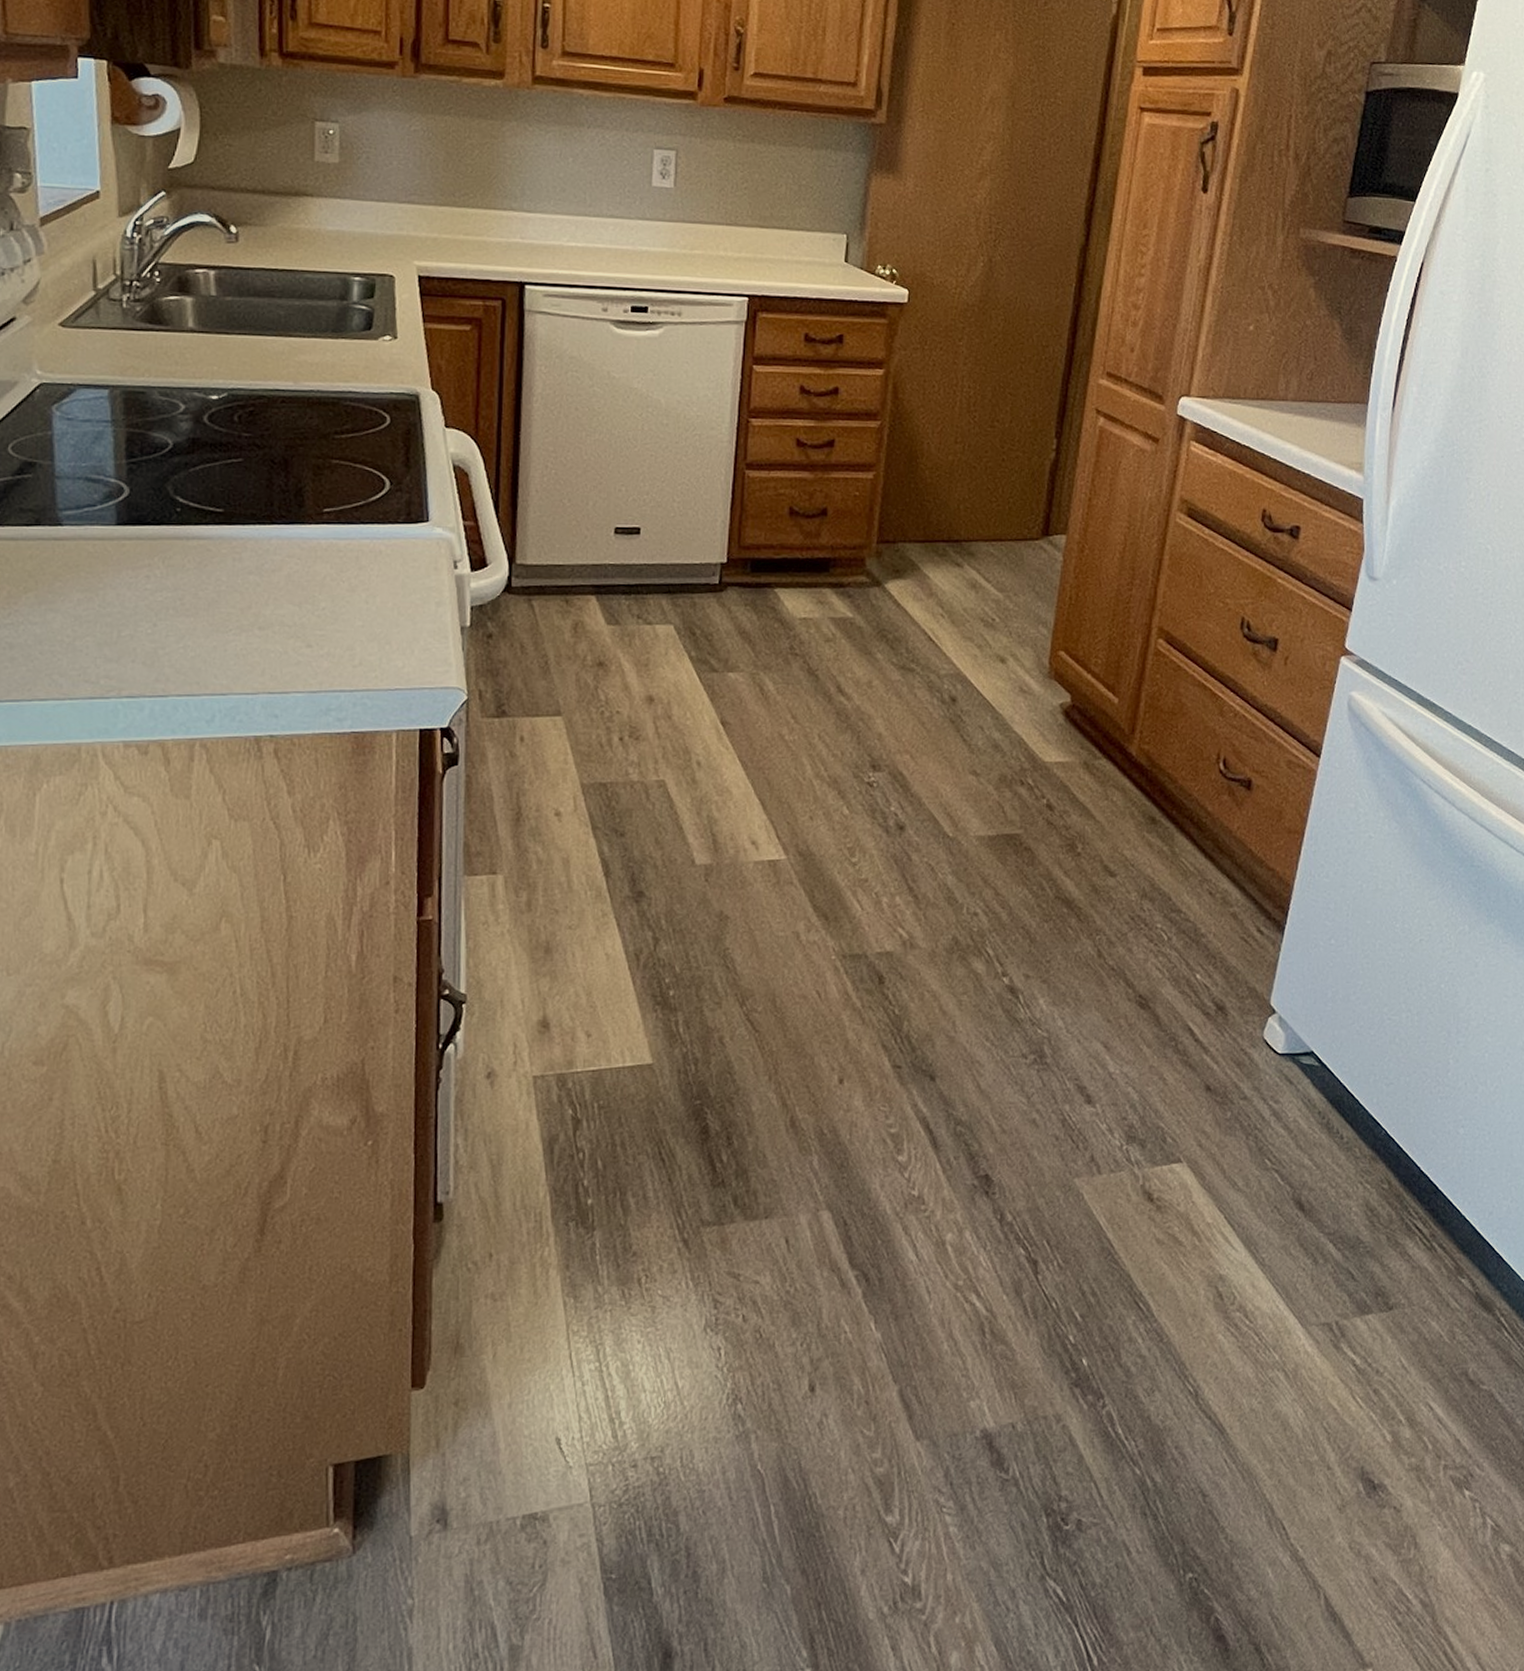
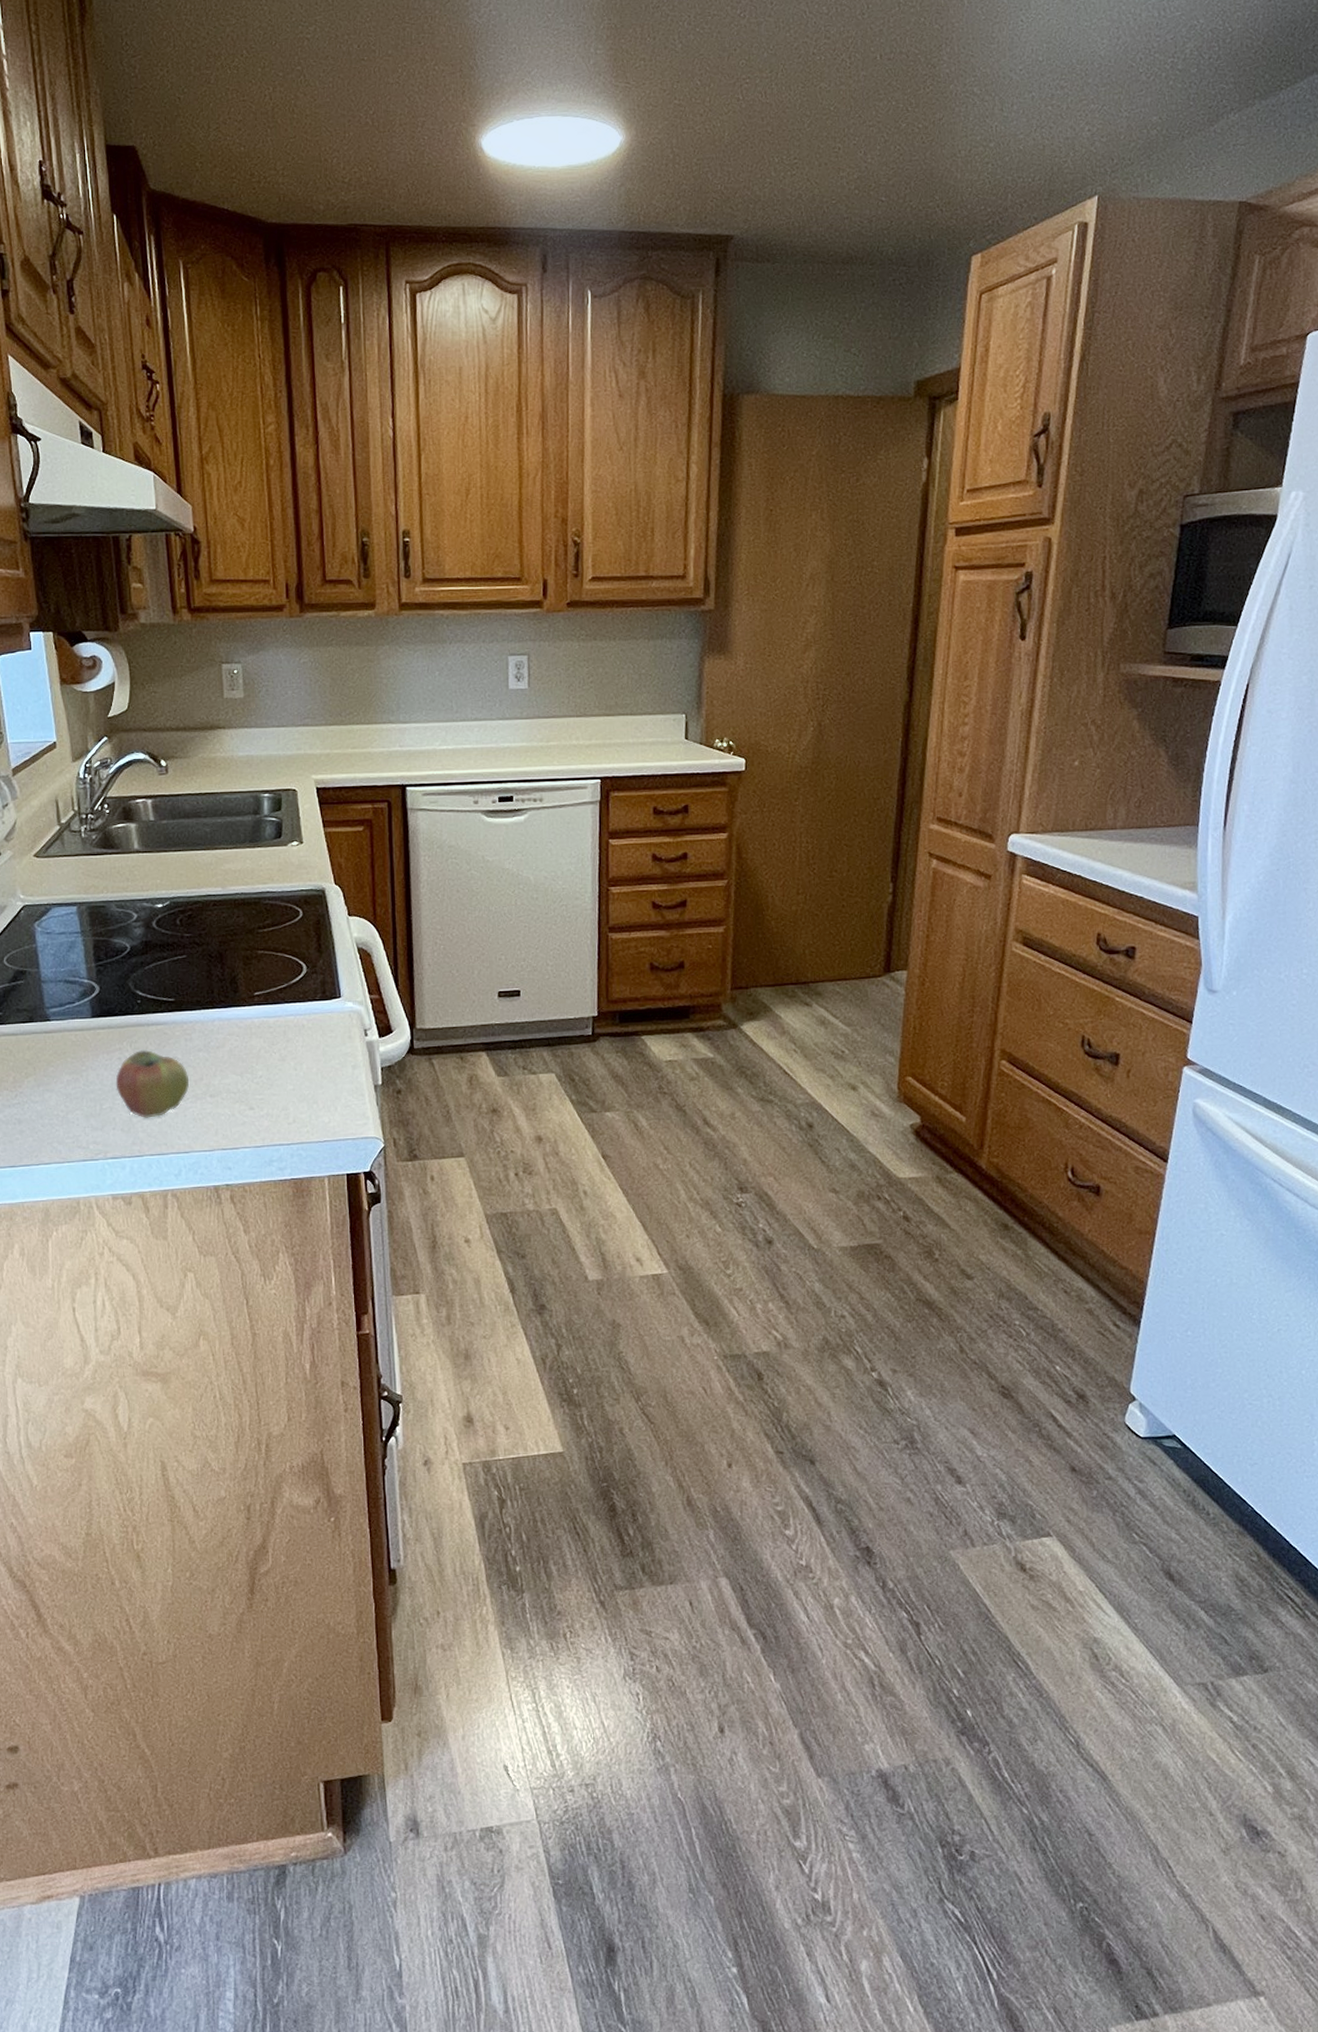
apple: none [140,567,233,651] -> present [115,1049,189,1118]

